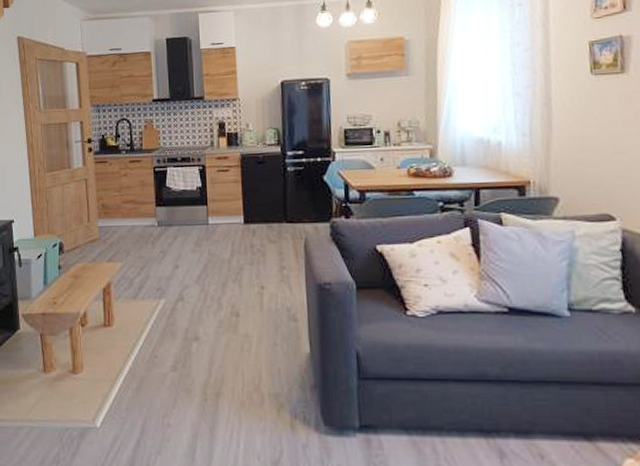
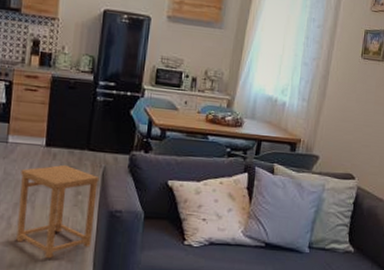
side table: none [224,240,304,339] -> present [16,164,100,259]

